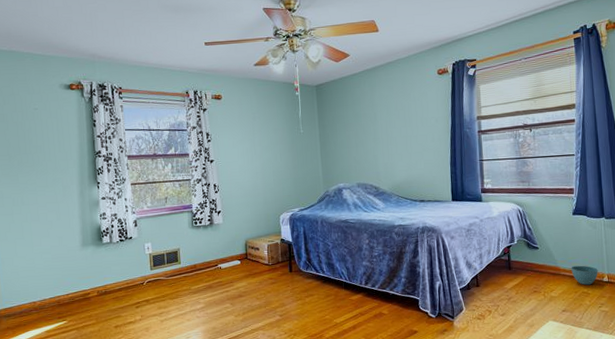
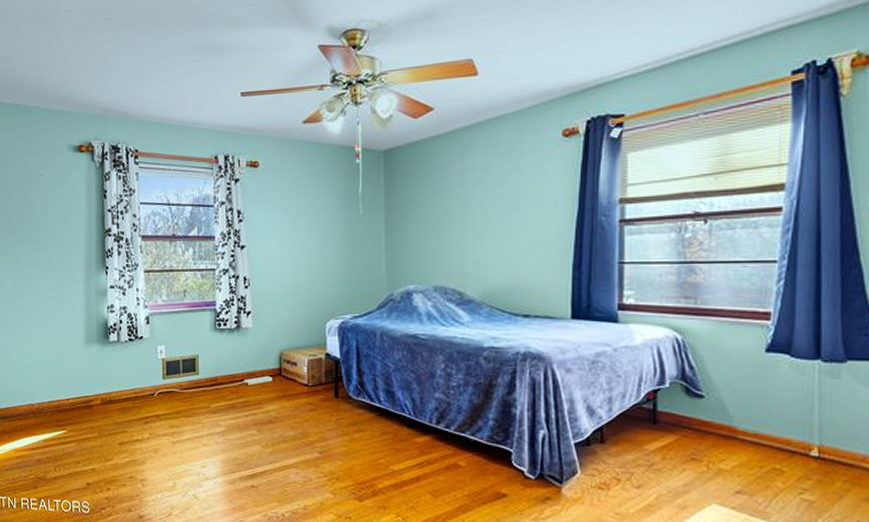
plant pot: present [571,265,598,285] -> none [756,428,802,459]

